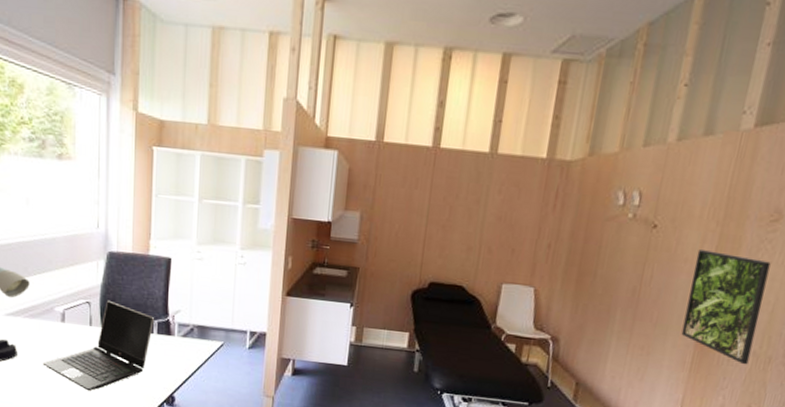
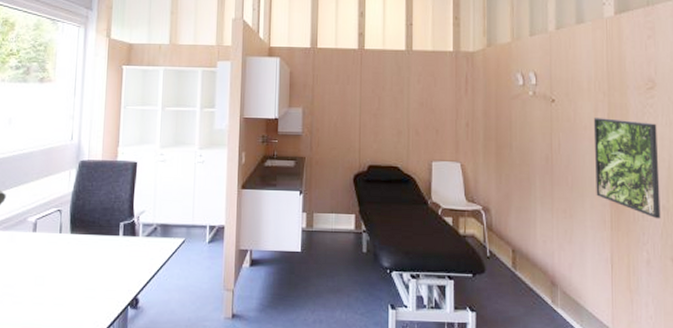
laptop computer: present [42,300,155,391] -> none [12,206,121,300]

